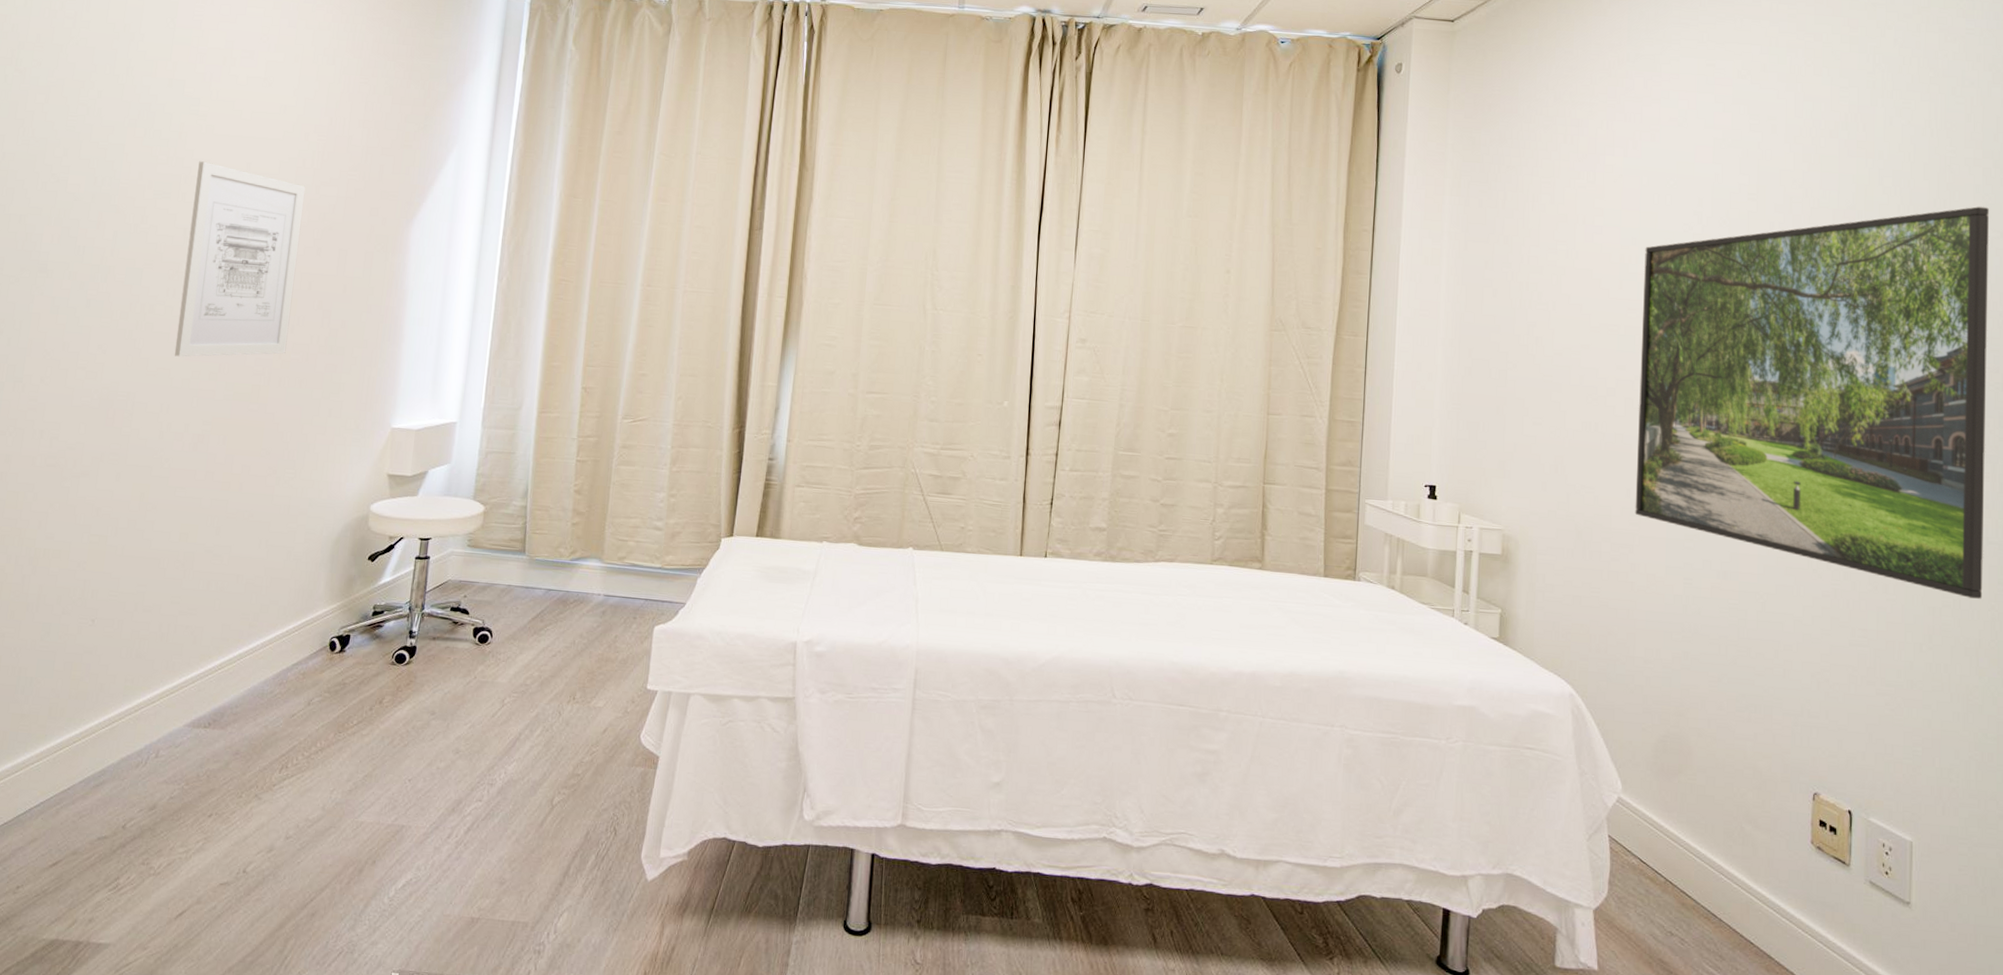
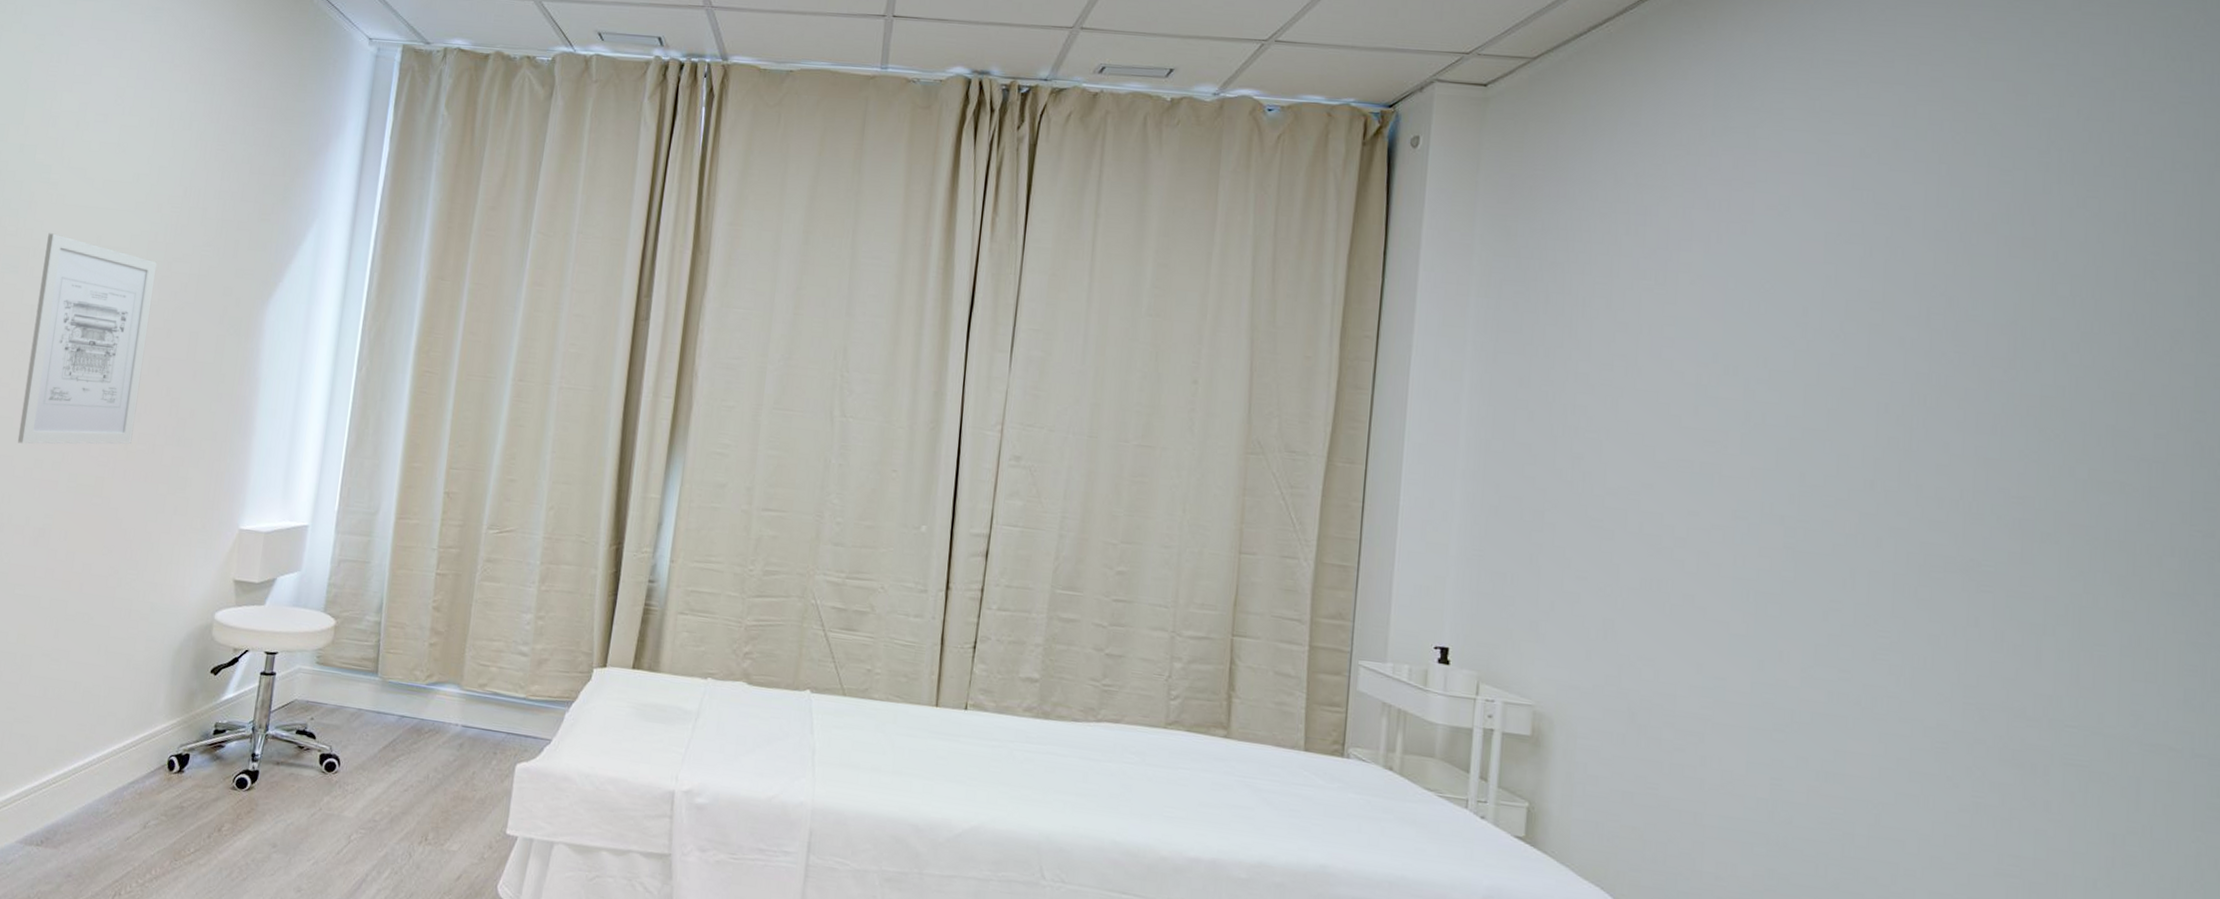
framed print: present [1635,206,1989,599] -> none [1707,324,2206,827]

